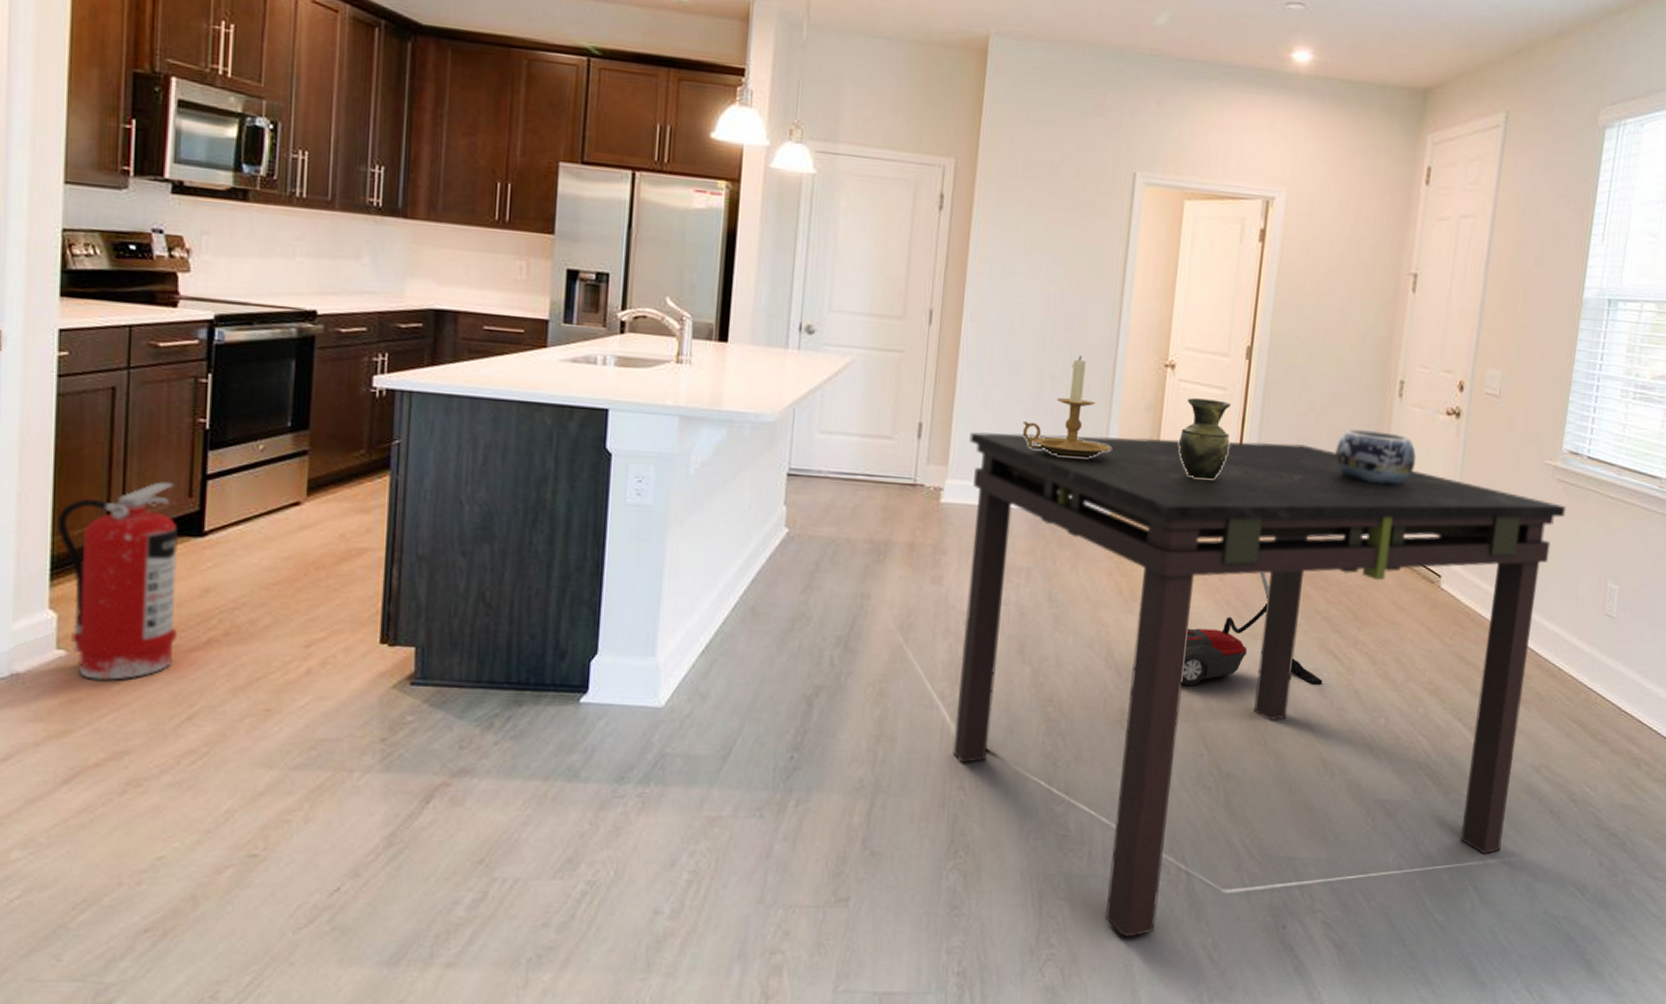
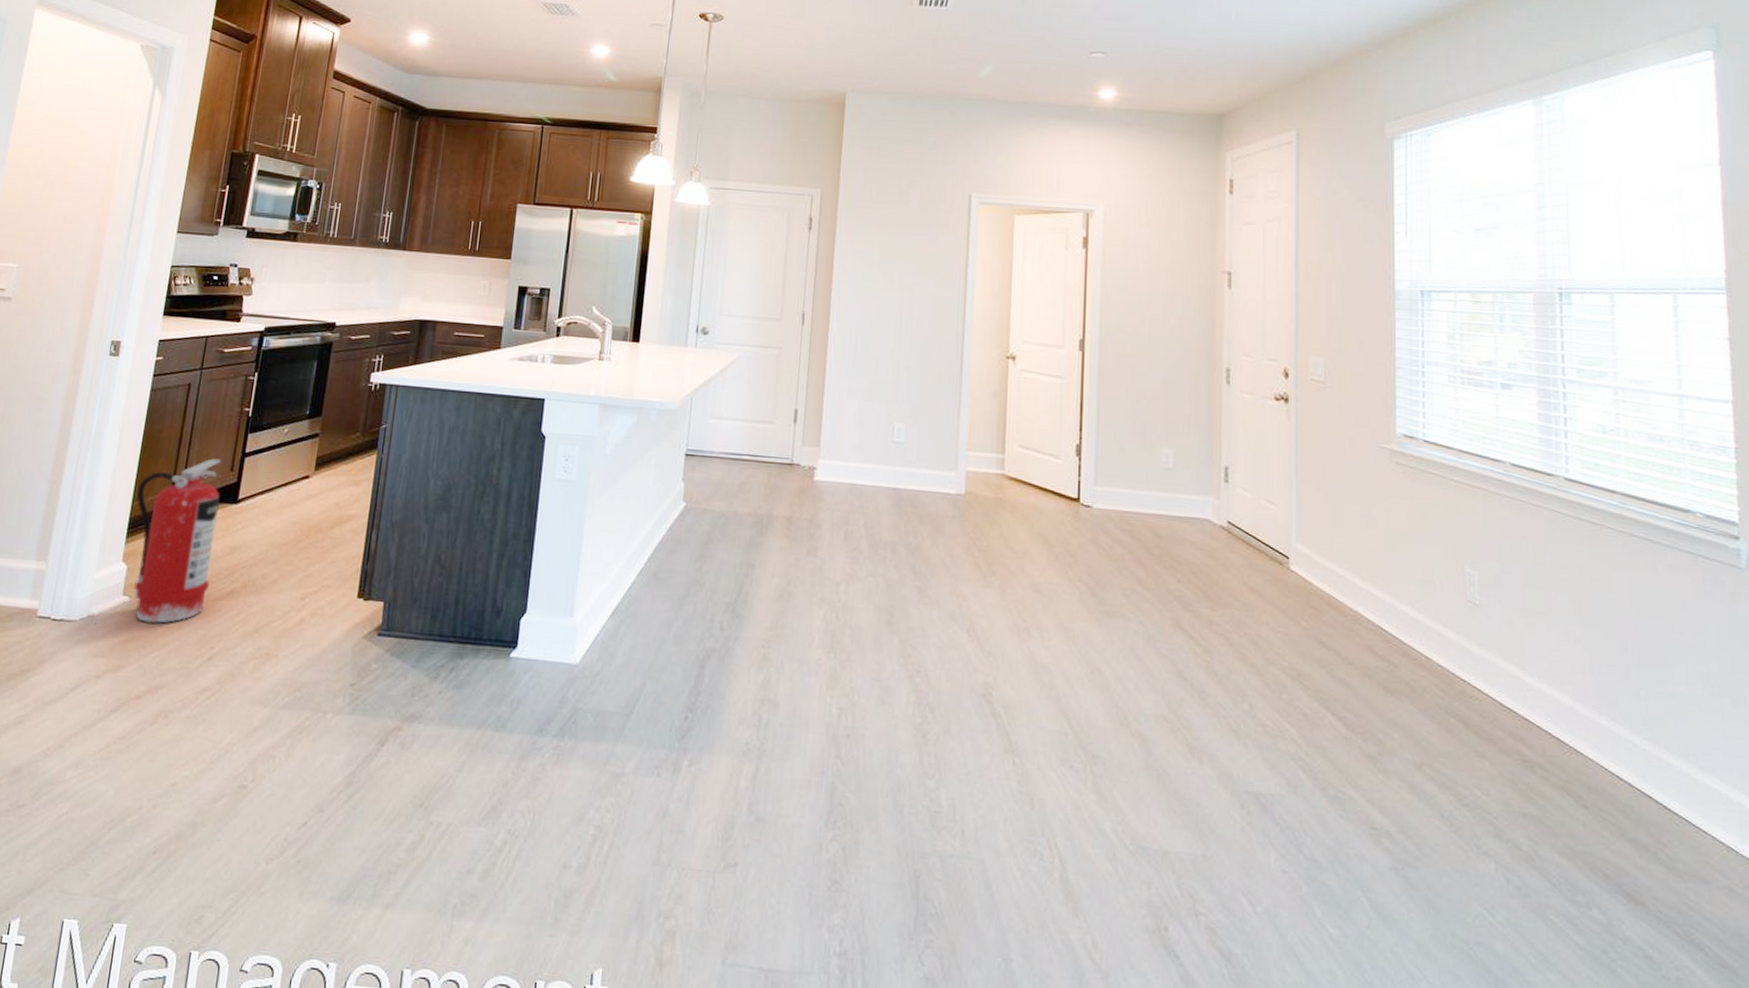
dining table: present [952,432,1566,937] -> none [829,417,1409,929]
candle holder: present [1022,356,1111,459] -> none [883,350,963,441]
vase: present [1179,398,1231,479] -> none [1024,386,1070,460]
vacuum cleaner: present [1181,573,1323,687] -> none [1041,550,1181,665]
decorative bowl: present [1334,429,1416,485] -> none [1170,414,1250,467]

